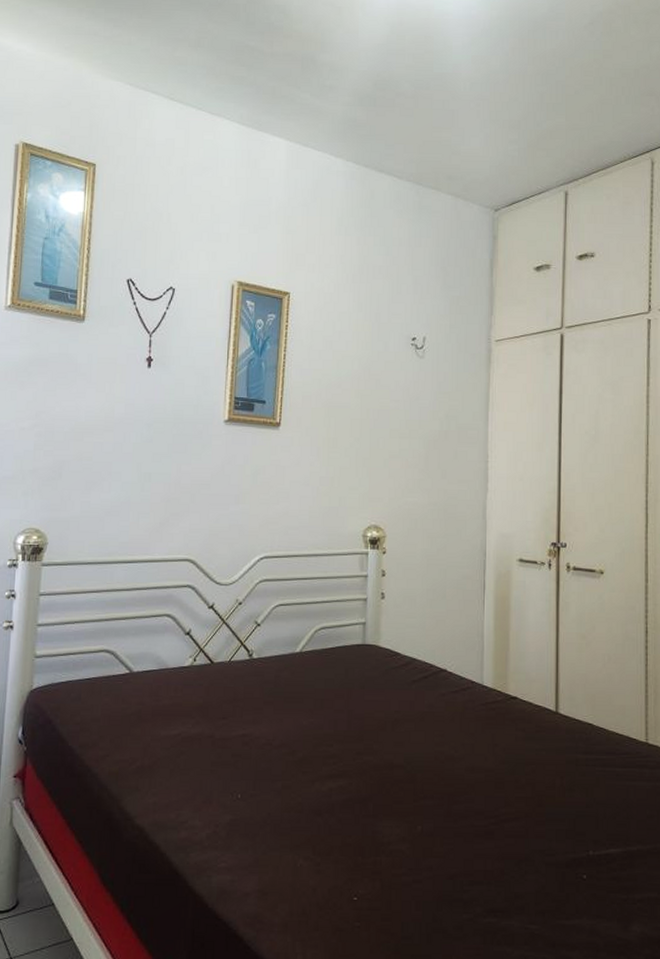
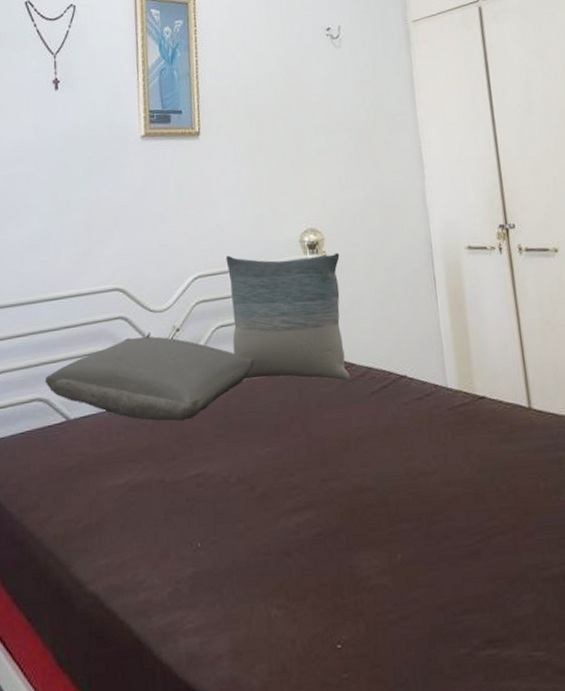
pillow: none [113,605,308,685] -> present [45,336,255,422]
pillow: none [289,540,398,667] -> present [226,252,351,380]

